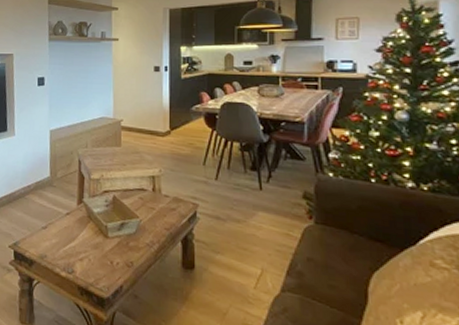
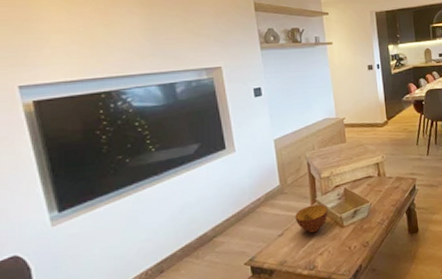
bowl: none [60,205,94,235] -> present [294,204,328,233]

